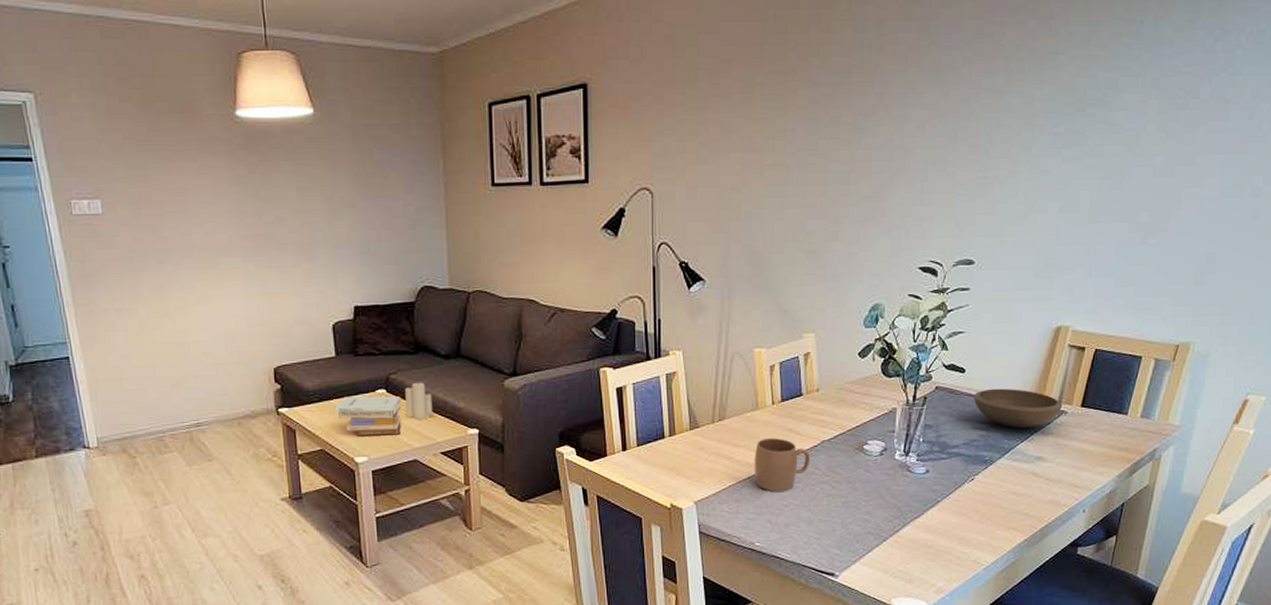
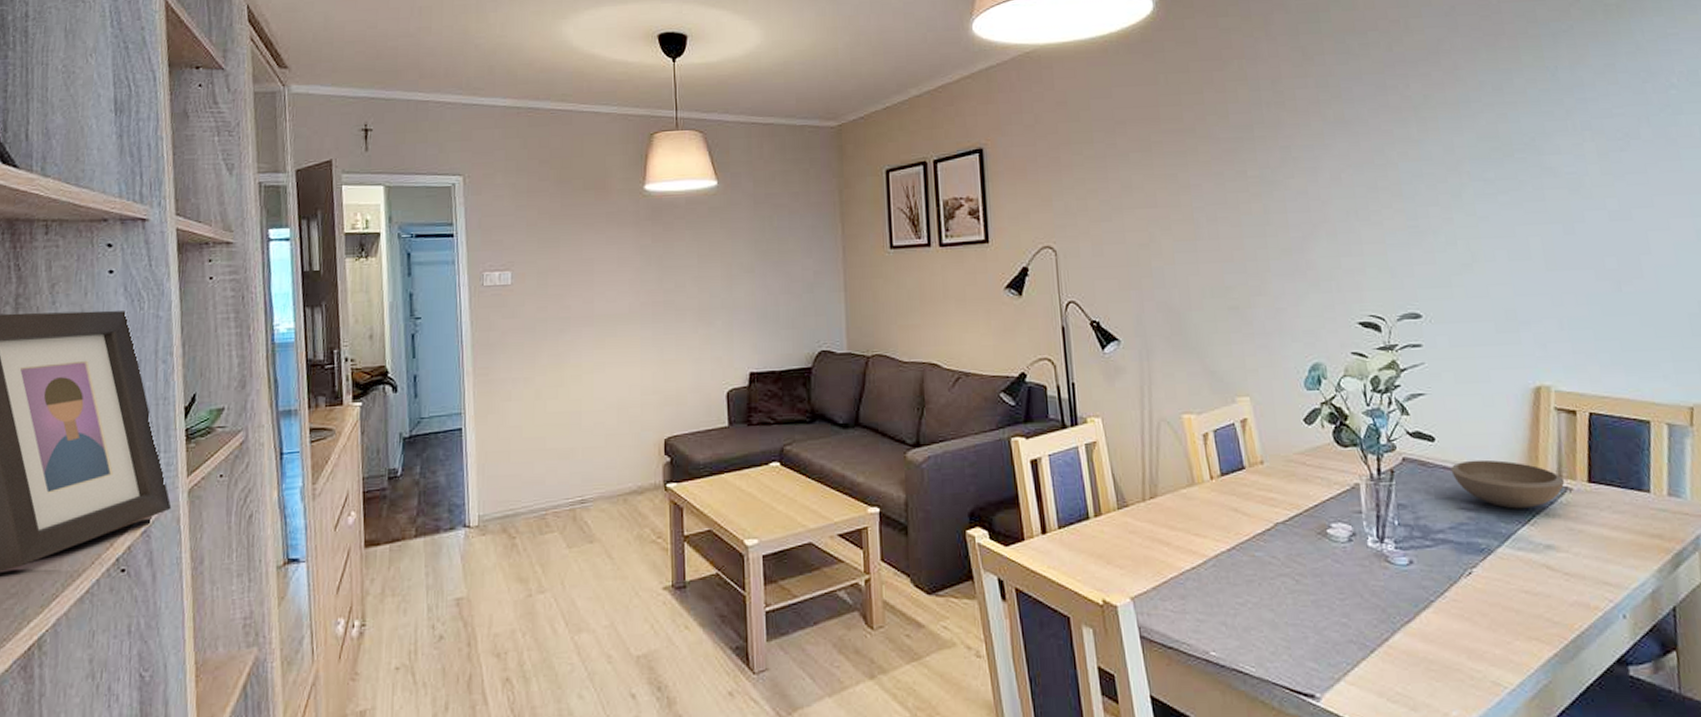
books: present [334,395,402,437] -> none [725,469,796,516]
candle: present [405,380,433,420] -> none [800,452,830,497]
mug: present [754,438,811,492] -> none [1196,519,1265,586]

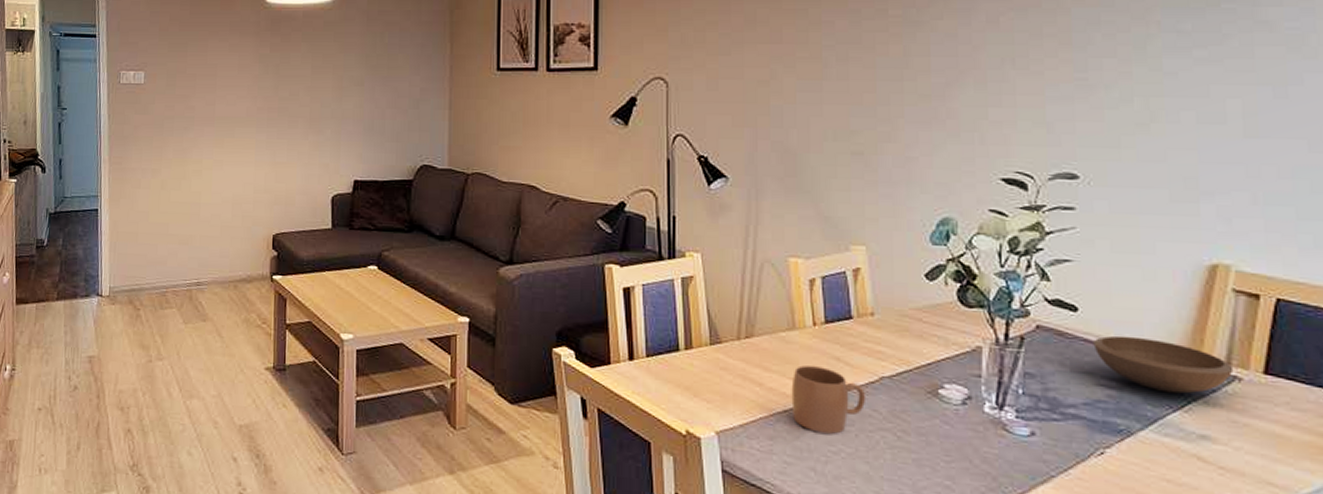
mug: none [1196,519,1265,586] -> present [791,365,867,434]

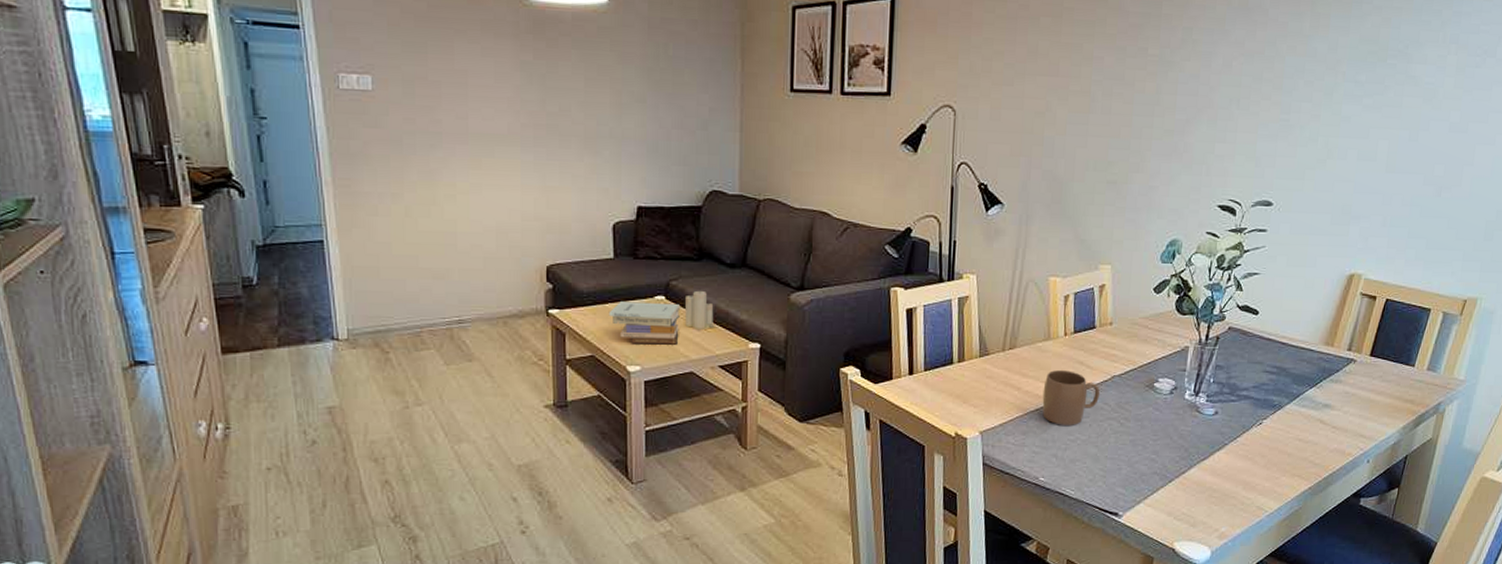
books: none [325,270,392,315] -> present [608,302,681,345]
candle: none [396,260,424,302] -> present [685,289,714,331]
bowl: present [1093,335,1234,394] -> none [1265,332,1353,375]

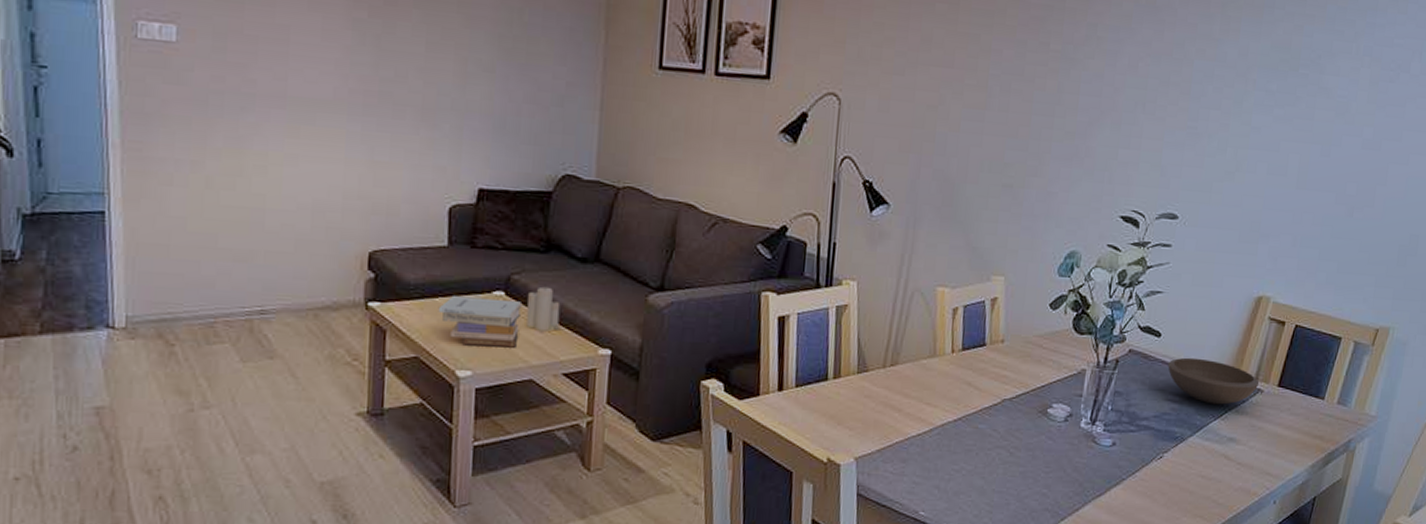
mug: present [1042,370,1101,425] -> none [924,391,989,454]
bowl: none [1265,332,1353,375] -> present [1168,357,1260,405]

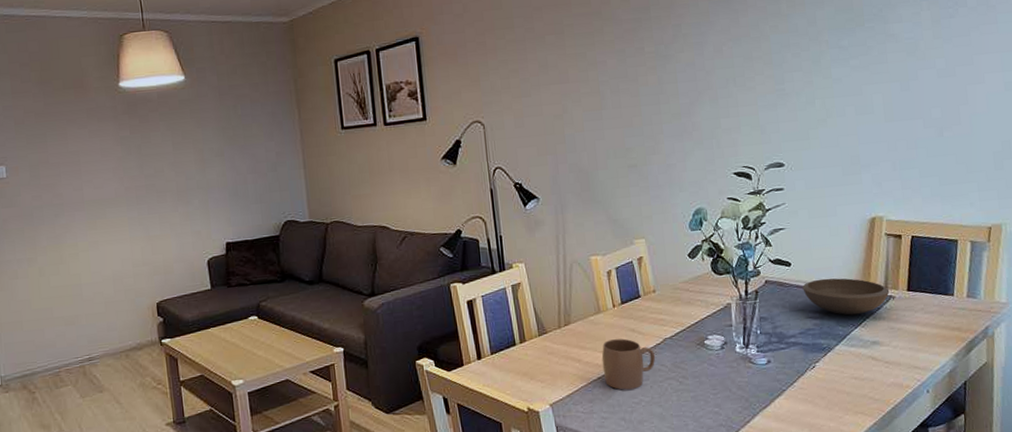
books: present [438,296,523,348] -> none [211,321,273,361]
candle: present [526,285,561,333] -> none [275,306,301,343]
mug: none [924,391,989,454] -> present [601,338,656,390]

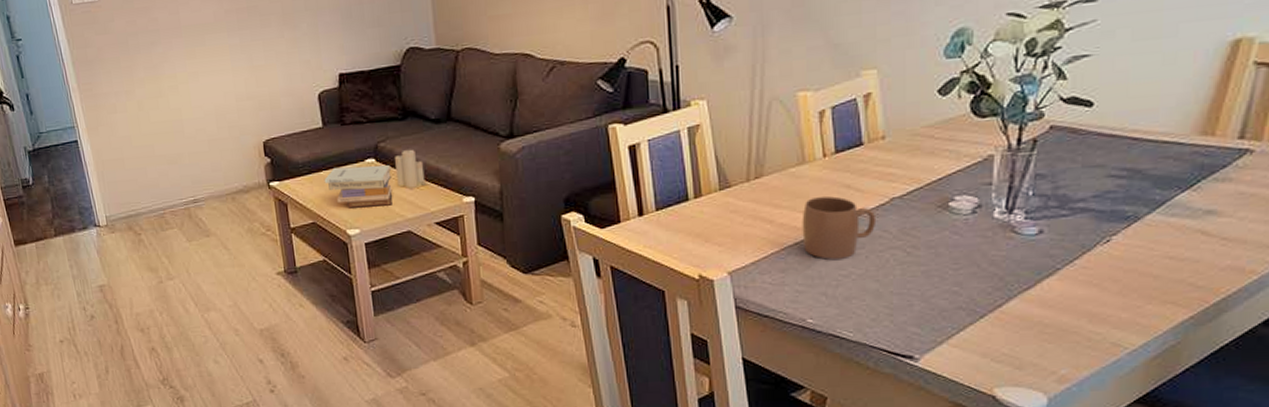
books: none [211,321,273,361] -> present [324,165,393,208]
candle: none [275,306,301,343] -> present [395,148,426,190]
bowl: present [802,278,890,316] -> none [1107,123,1247,175]

